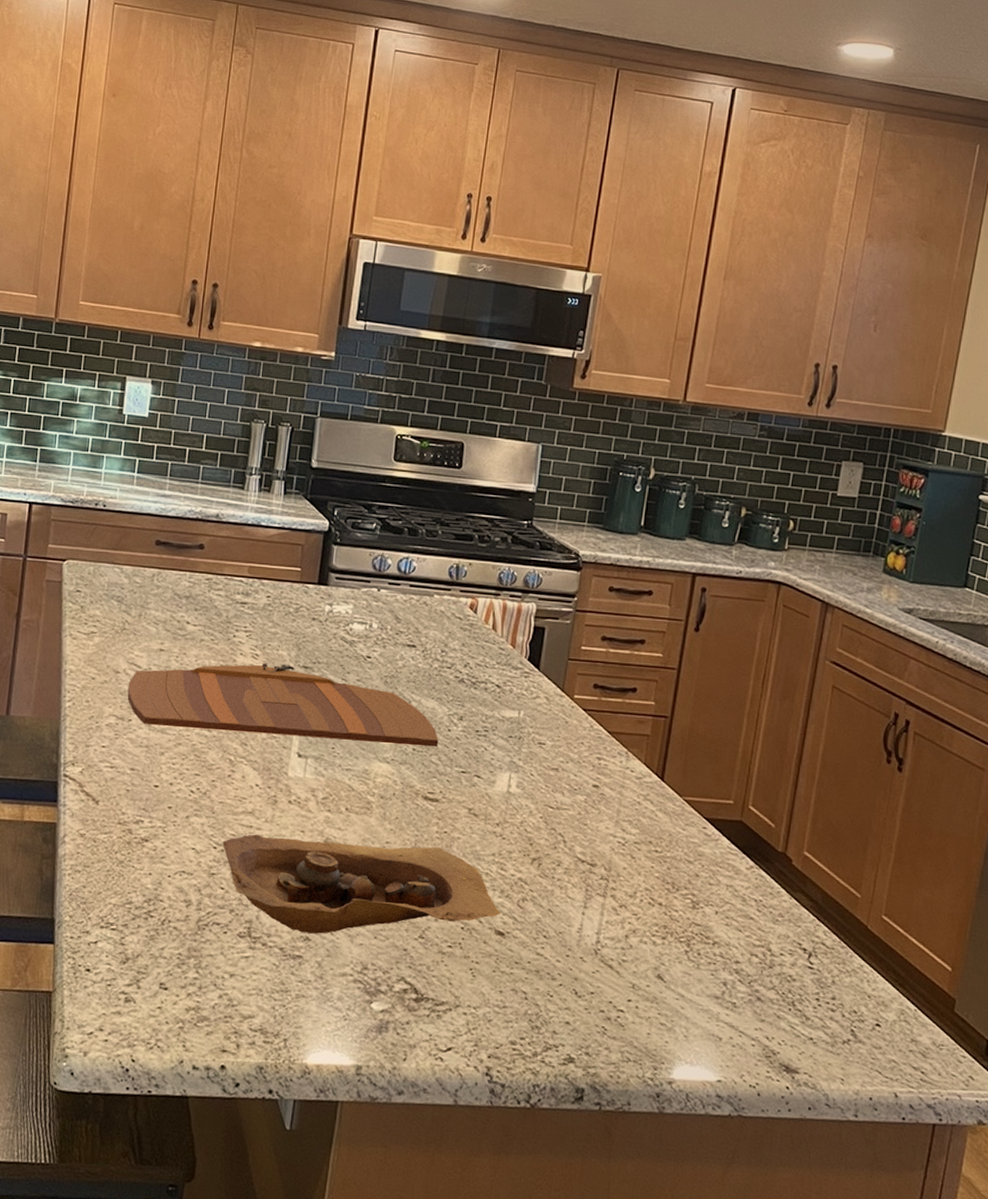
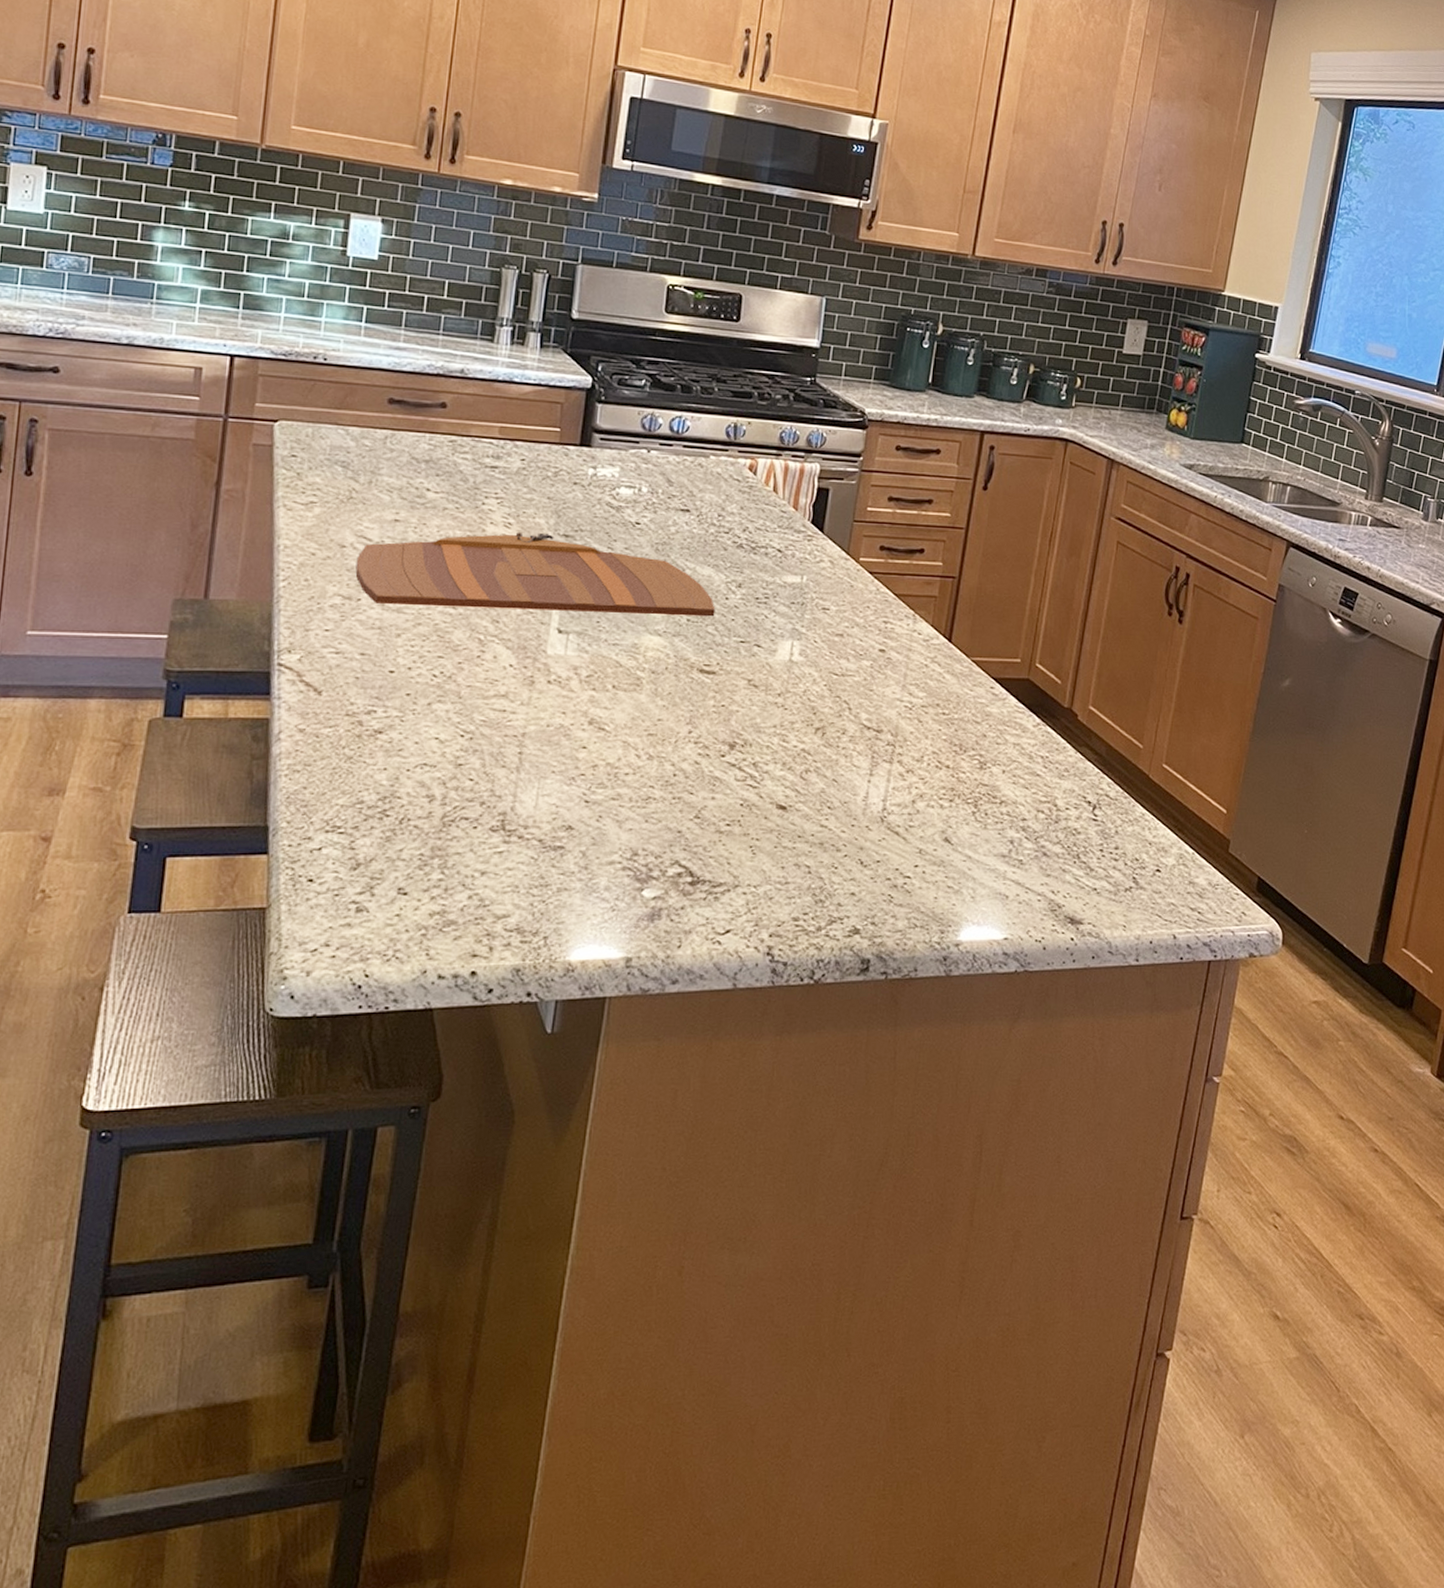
bowl: present [222,834,502,934] -> none [471,719,783,822]

